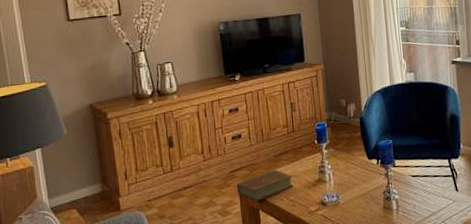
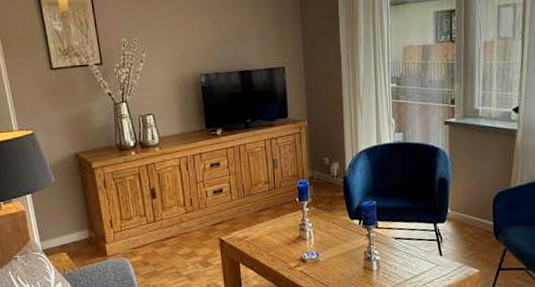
book: present [236,169,294,203] -> none [217,225,274,256]

